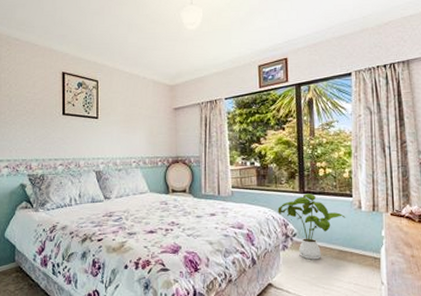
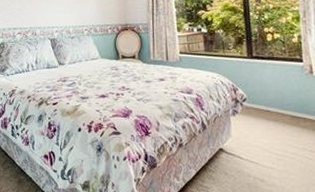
house plant: present [277,194,346,260] -> none [226,59,297,125]

